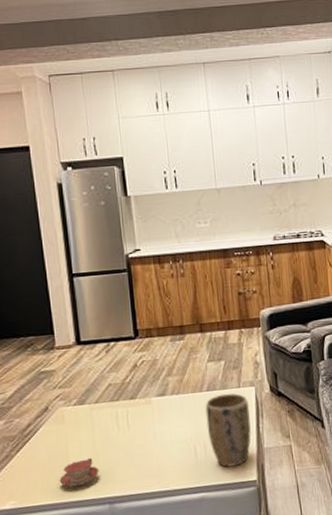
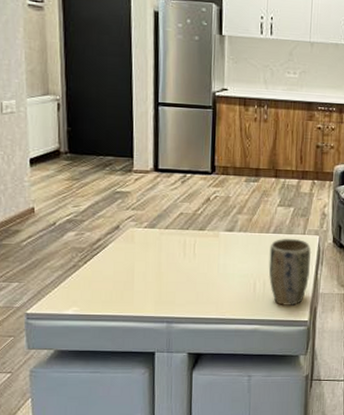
teacup: present [59,458,100,487] -> none [122,279,162,303]

